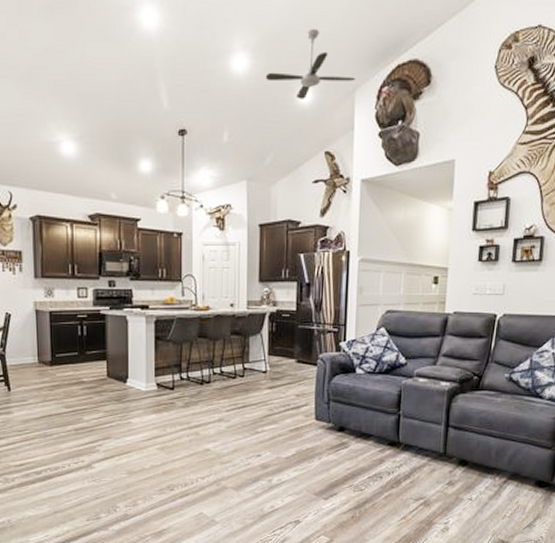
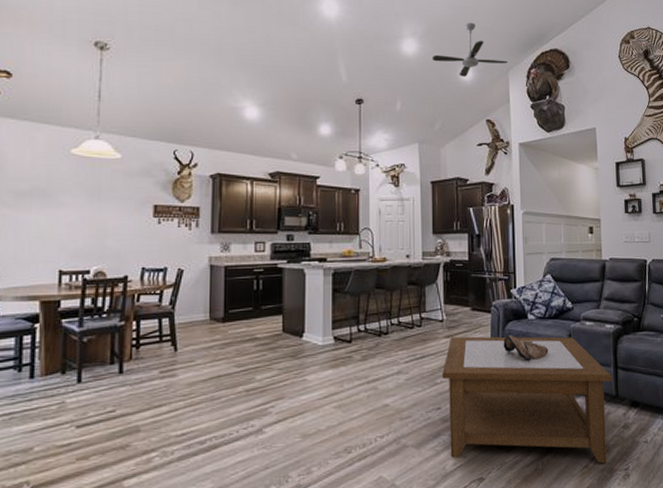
coffee table: none [264,388,441,516] -> present [442,336,612,464]
animal skull: none [328,388,376,415] -> present [503,334,549,361]

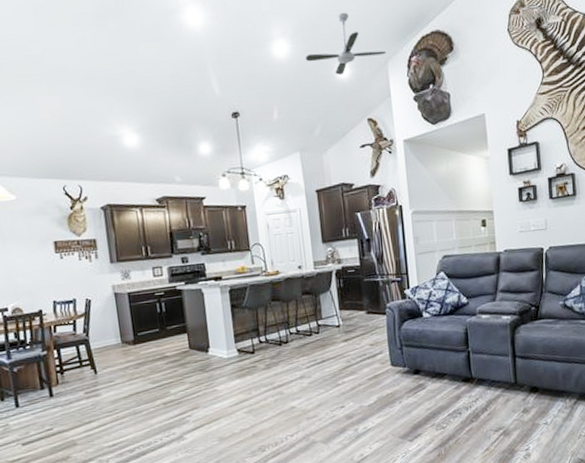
coffee table: present [442,336,612,464] -> none [343,331,510,450]
animal skull: present [503,334,549,361] -> none [400,333,446,358]

